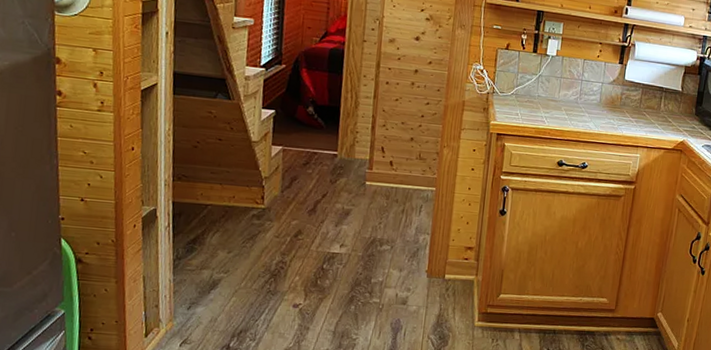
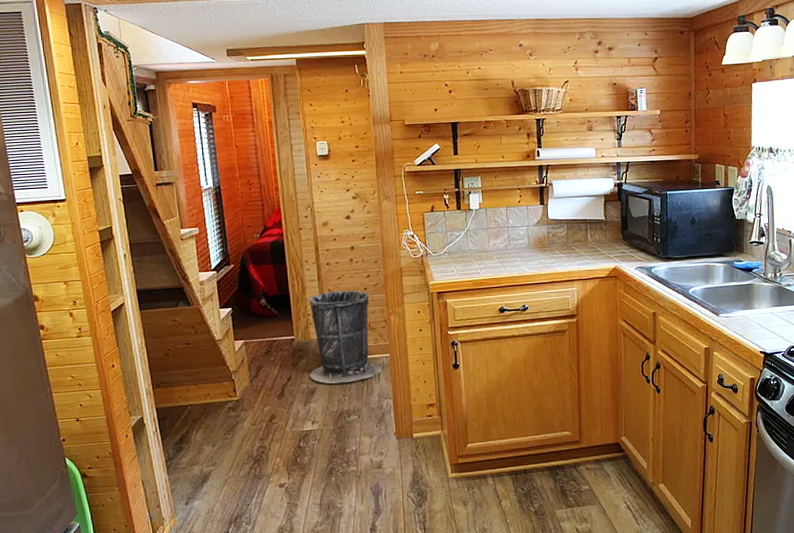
trash can: none [347,112,425,211] -> present [309,290,382,384]

